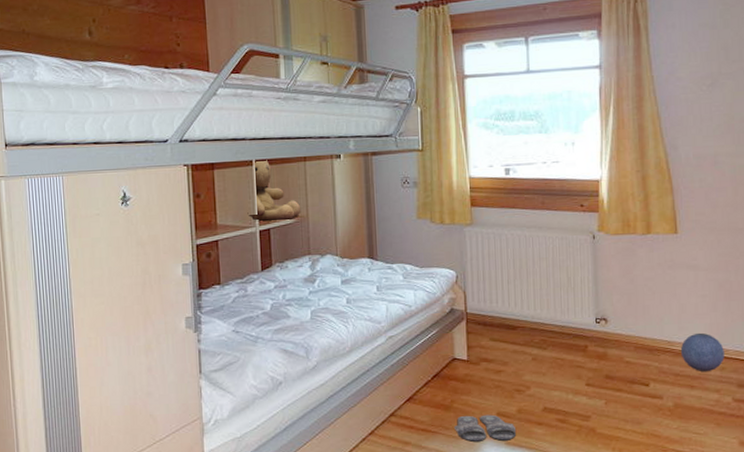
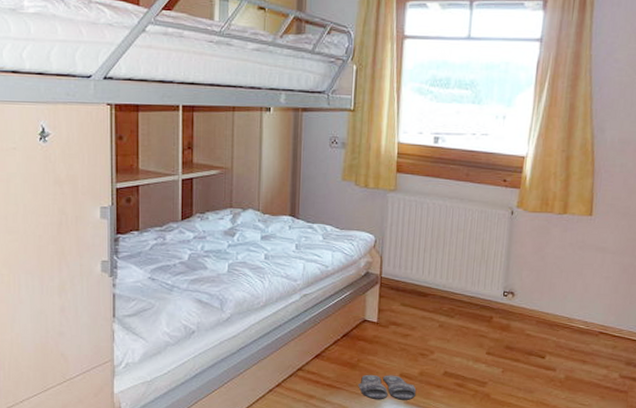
teddy bear: present [247,160,300,221] -> none [171,106,225,170]
ball: present [680,332,724,372] -> none [578,312,619,349]

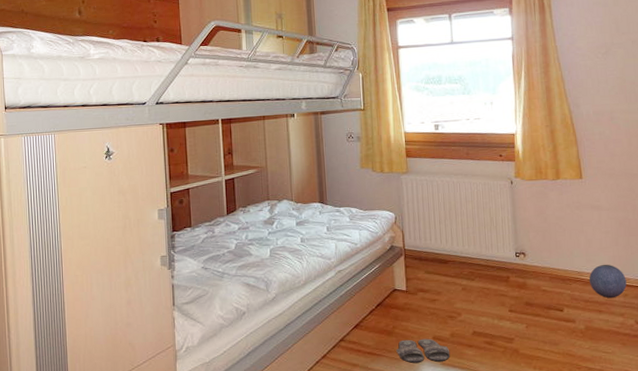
ball: none [578,312,619,349] -> present [589,264,627,299]

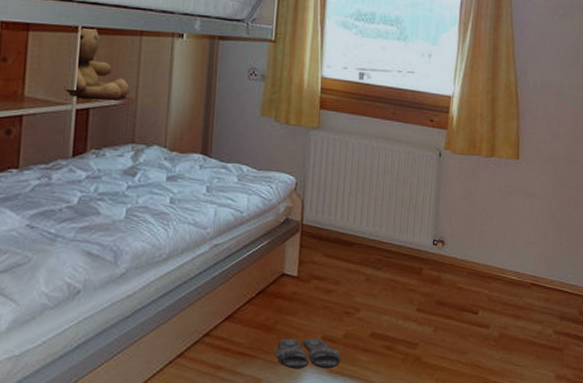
teddy bear: none [214,119,260,172] -> present [64,28,129,100]
ball: present [589,264,627,299] -> none [510,261,551,303]

